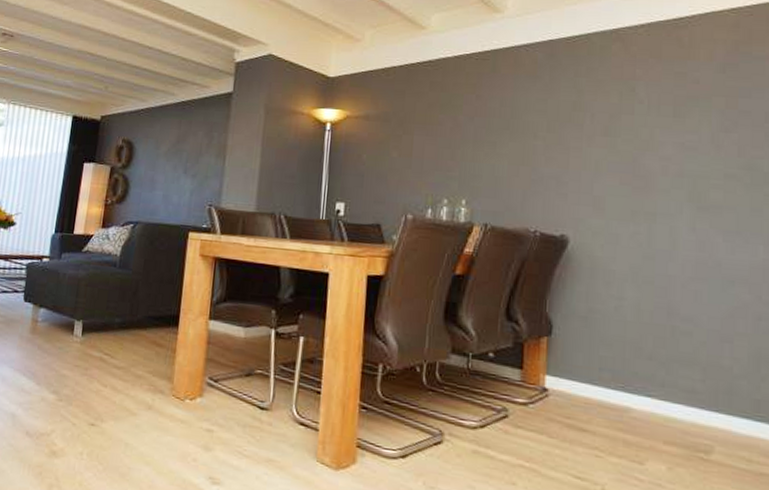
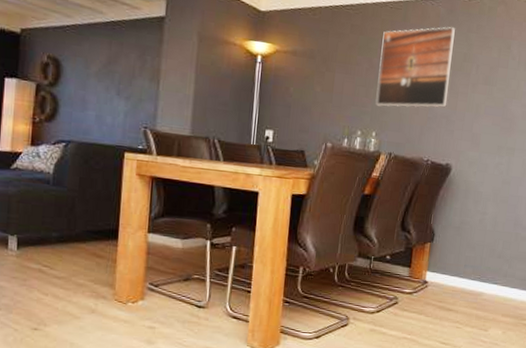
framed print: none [465,72,558,170] -> present [376,26,455,108]

